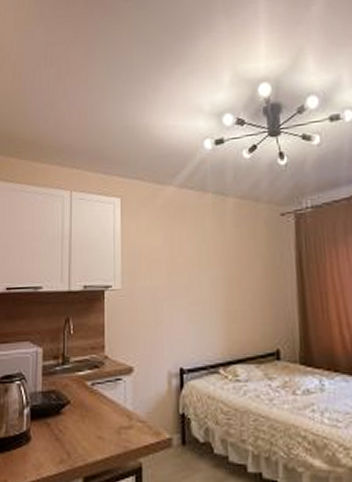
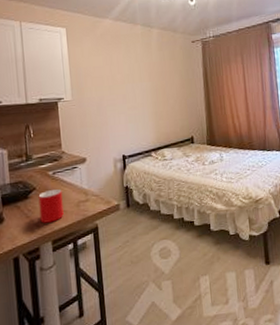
cup: none [72,407,100,451] -> present [38,189,64,223]

